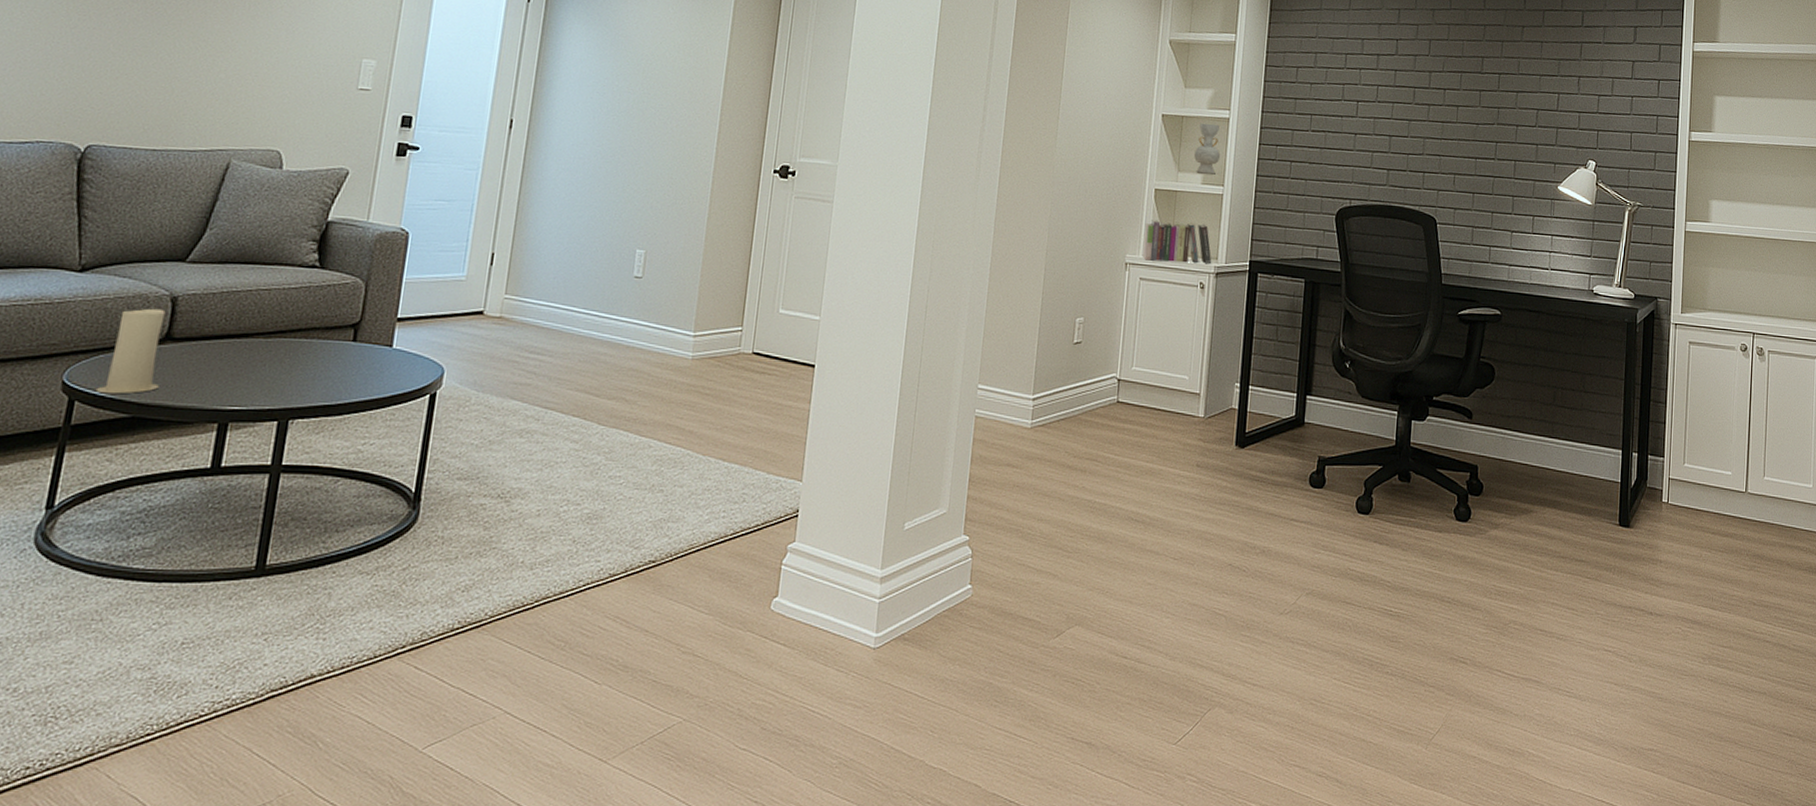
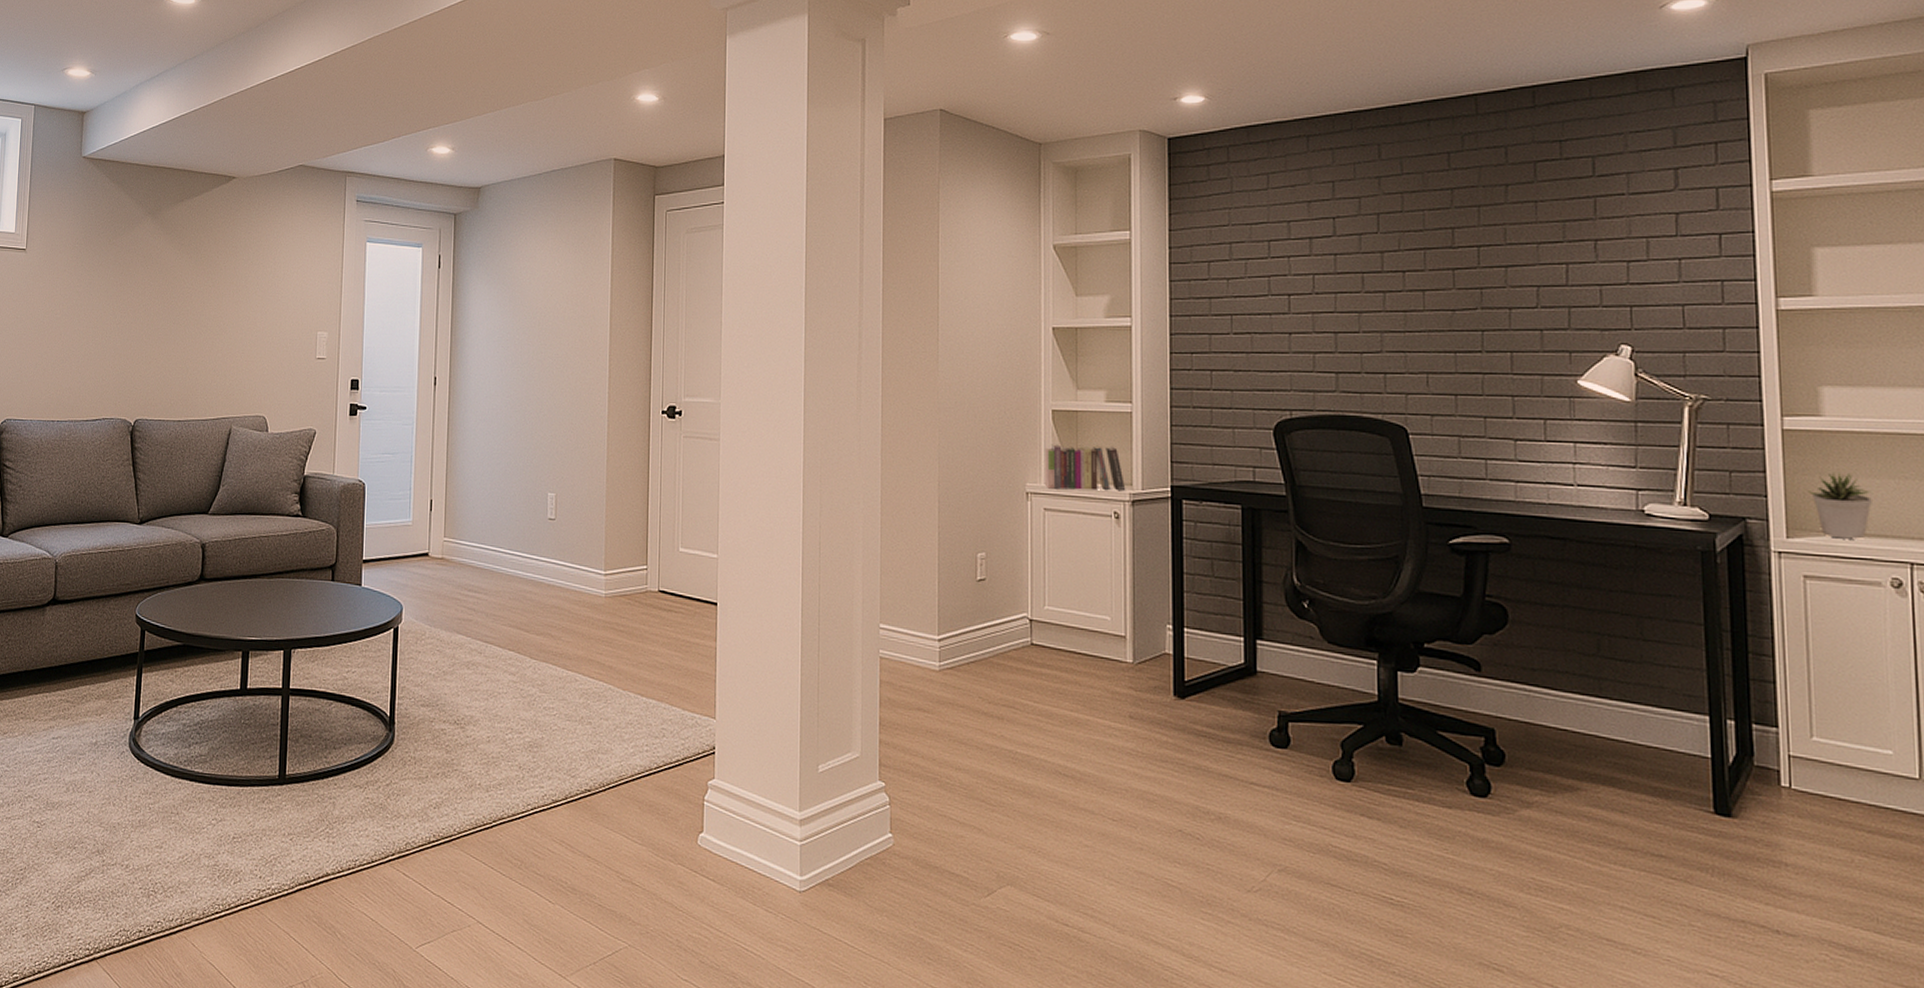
candle: present [95,308,166,395] -> none [157,553,199,626]
decorative vase: present [1194,123,1220,176] -> none [1094,333,1124,392]
potted plant: none [1696,264,1734,315] -> present [1807,472,1872,539]

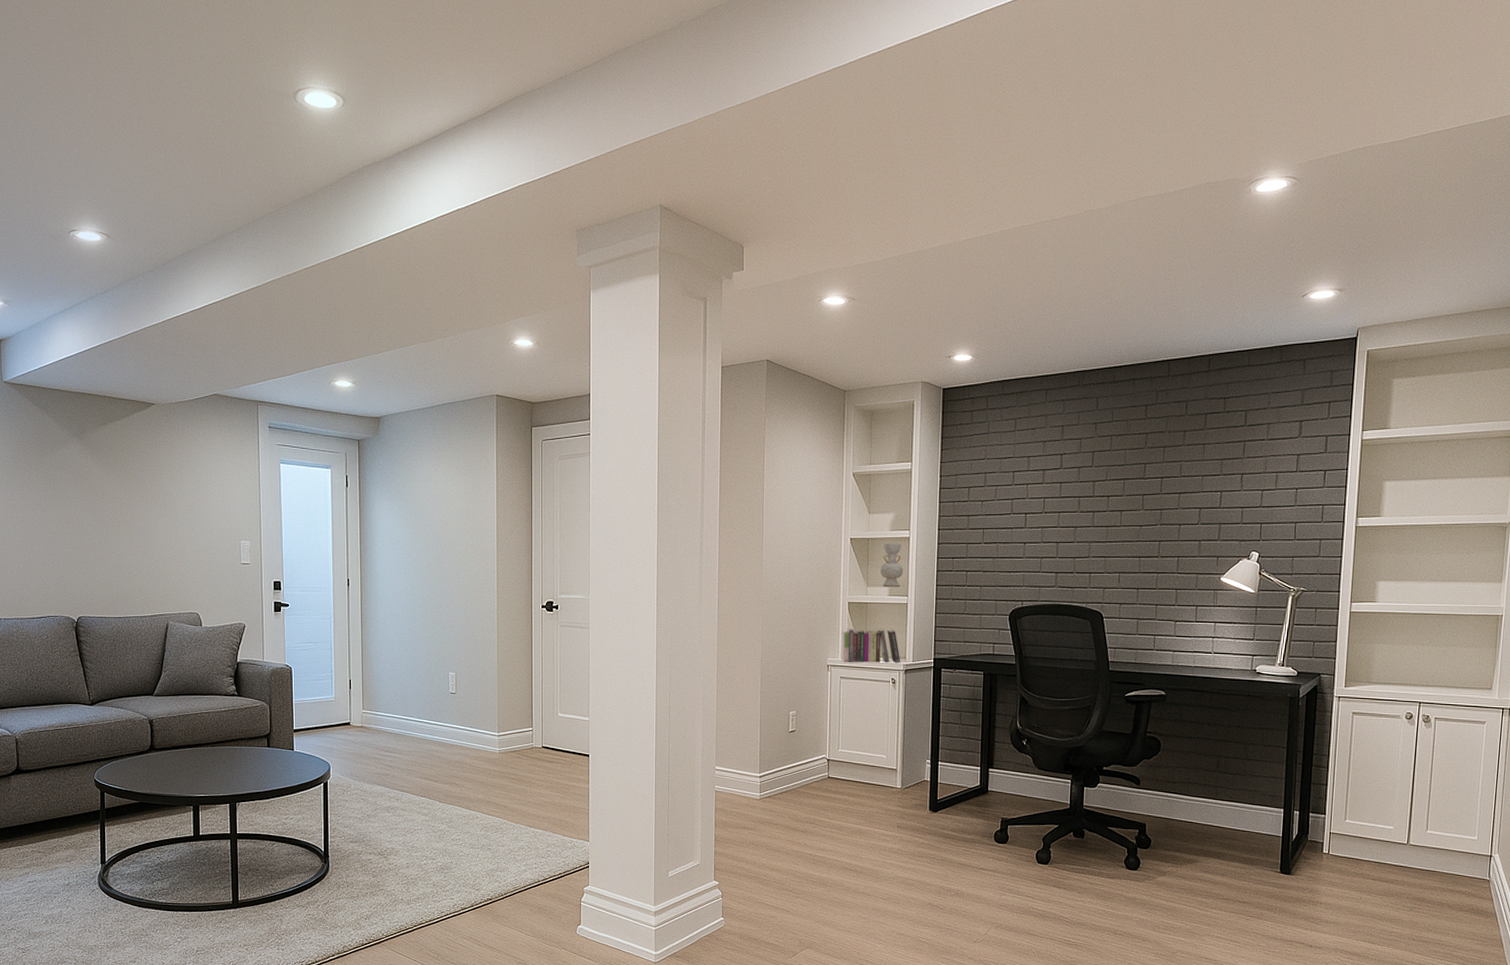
decorative vase: none [1094,333,1124,392] -> present [881,543,903,588]
potted plant: present [1807,472,1872,539] -> none [1361,641,1401,687]

